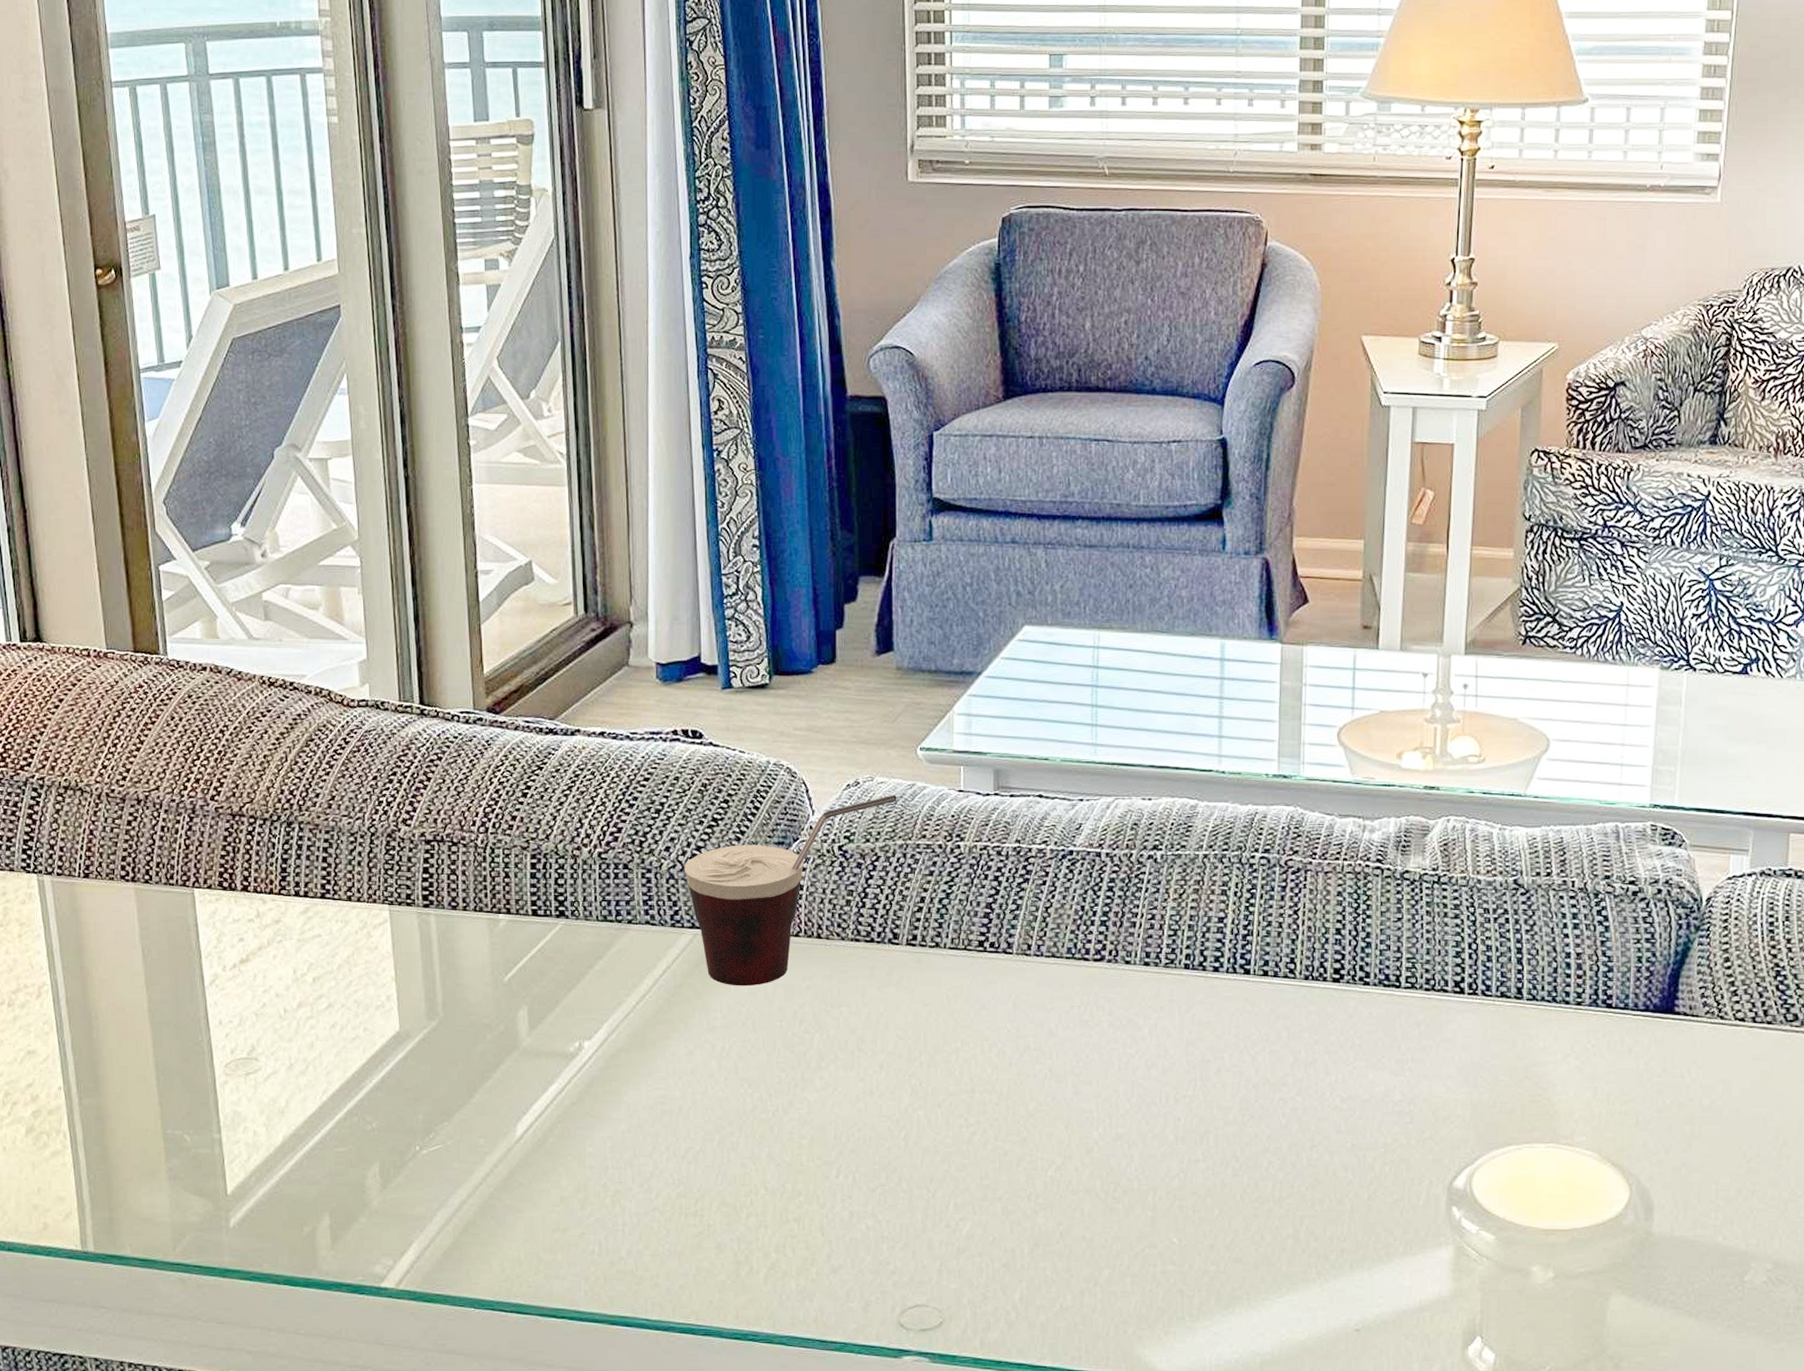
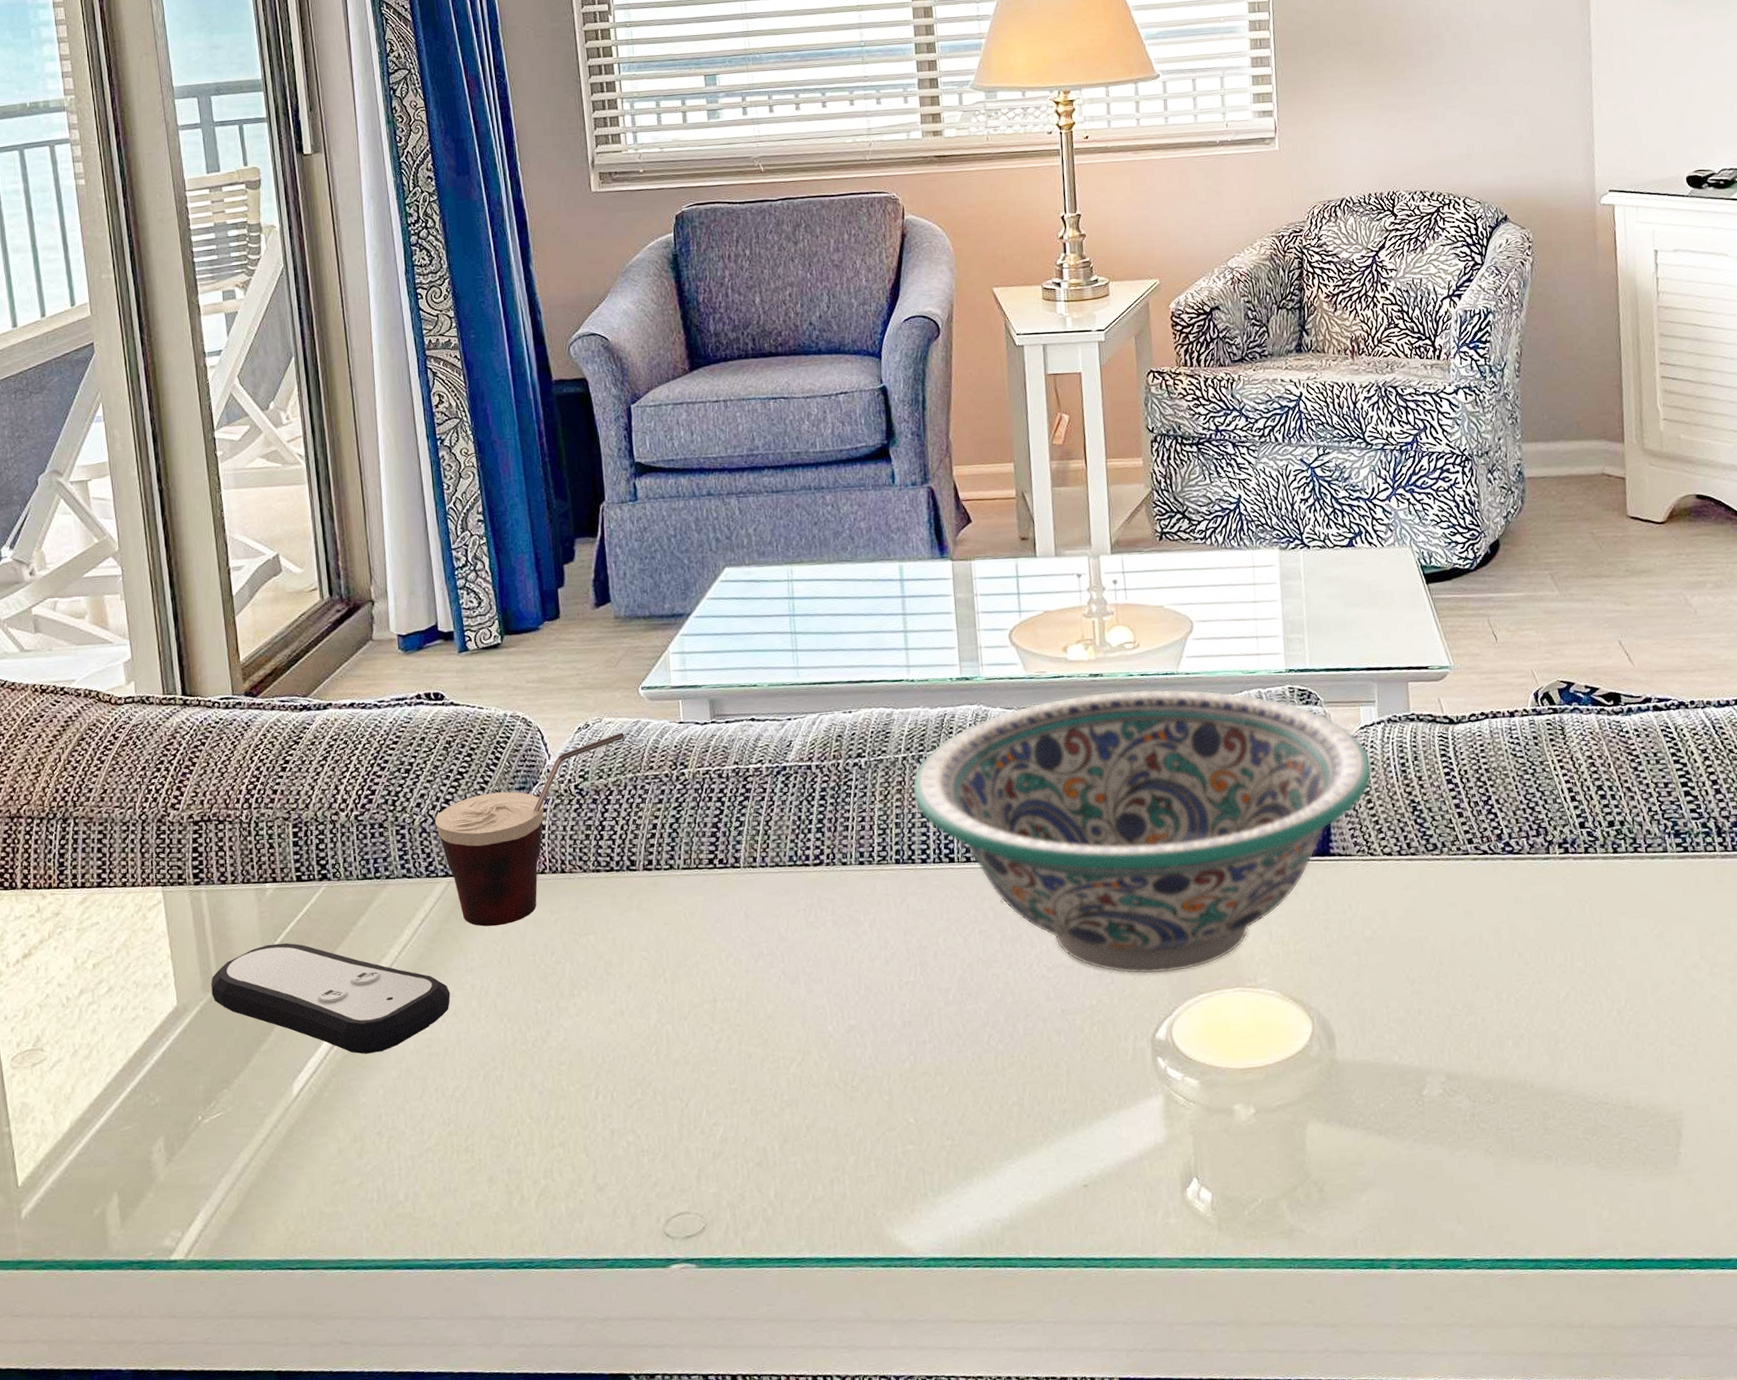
remote control: none [436,978,689,1103] -> present [211,942,451,1054]
decorative bowl: none [1210,808,1736,1119] -> present [912,688,1373,975]

